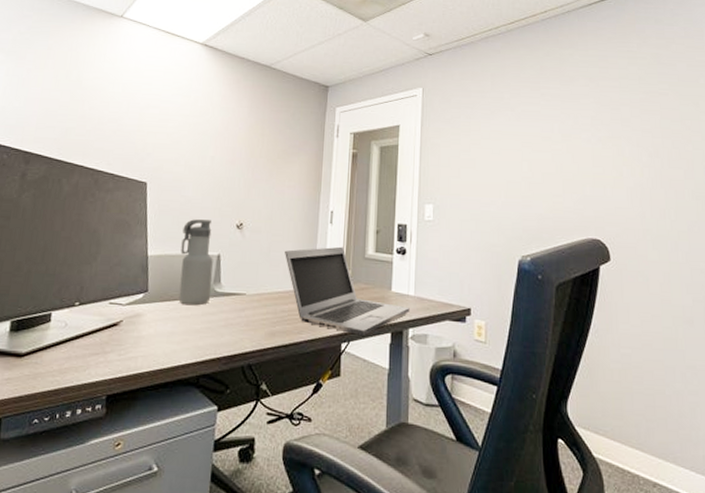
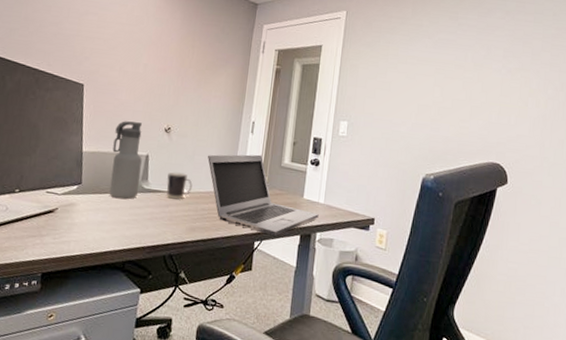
mug: none [241,271,270,302] -> present [166,172,193,199]

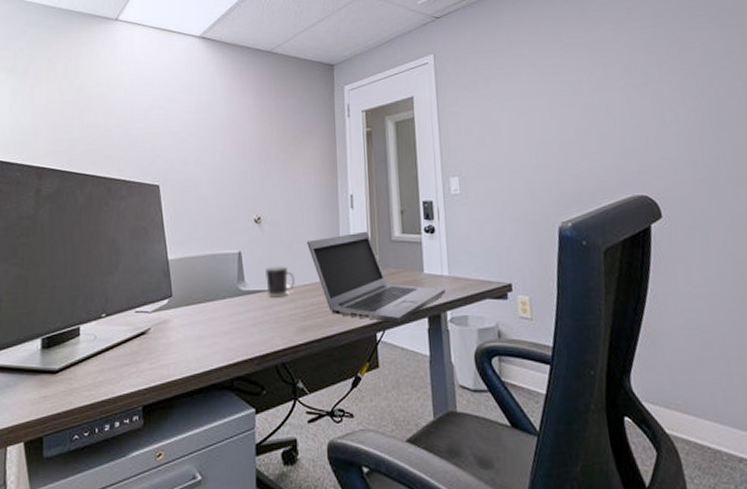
water bottle: present [109,121,142,199] -> none [200,217,235,307]

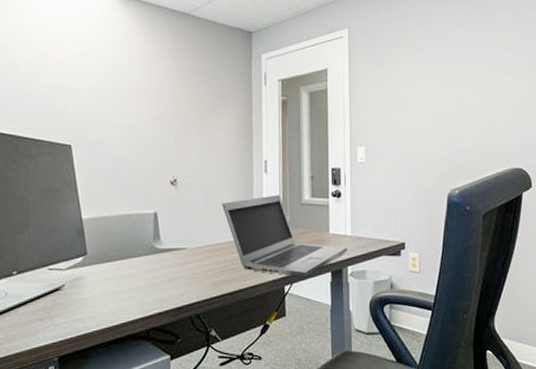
mug: present [266,266,295,298] -> none [181,226,210,255]

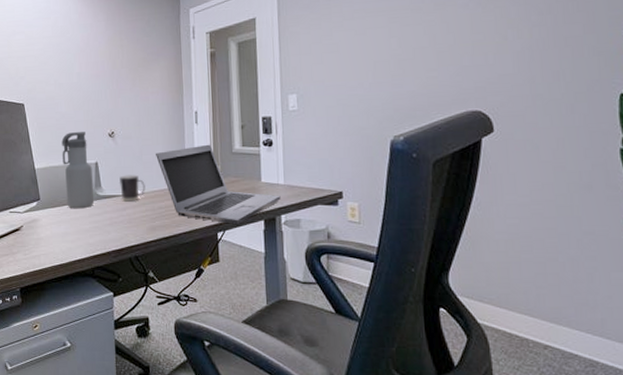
water bottle: none [115,179,151,264] -> present [61,132,94,209]
mug: none [181,226,210,255] -> present [119,174,146,202]

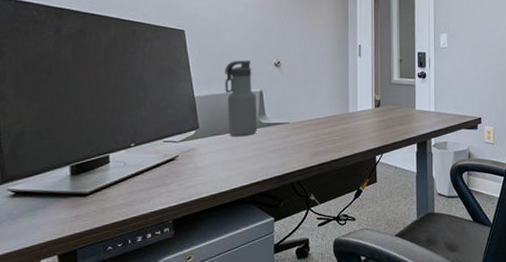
mug: present [119,174,146,202] -> none [284,103,310,129]
laptop: present [156,144,281,225] -> none [321,75,431,149]

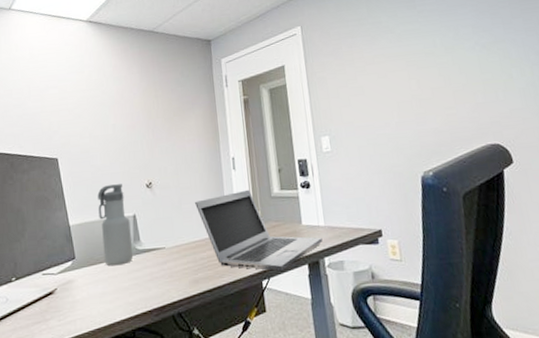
laptop: none [321,75,431,149] -> present [195,189,323,272]

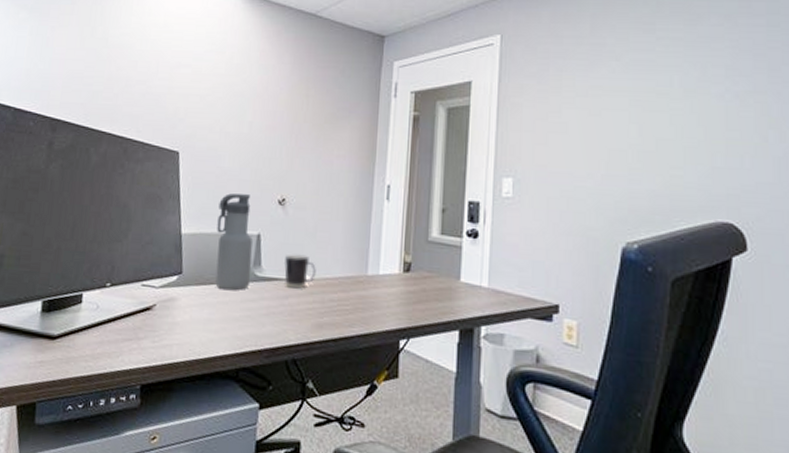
mug: none [159,225,186,254] -> present [284,254,316,288]
laptop: present [195,189,323,272] -> none [333,227,482,333]

